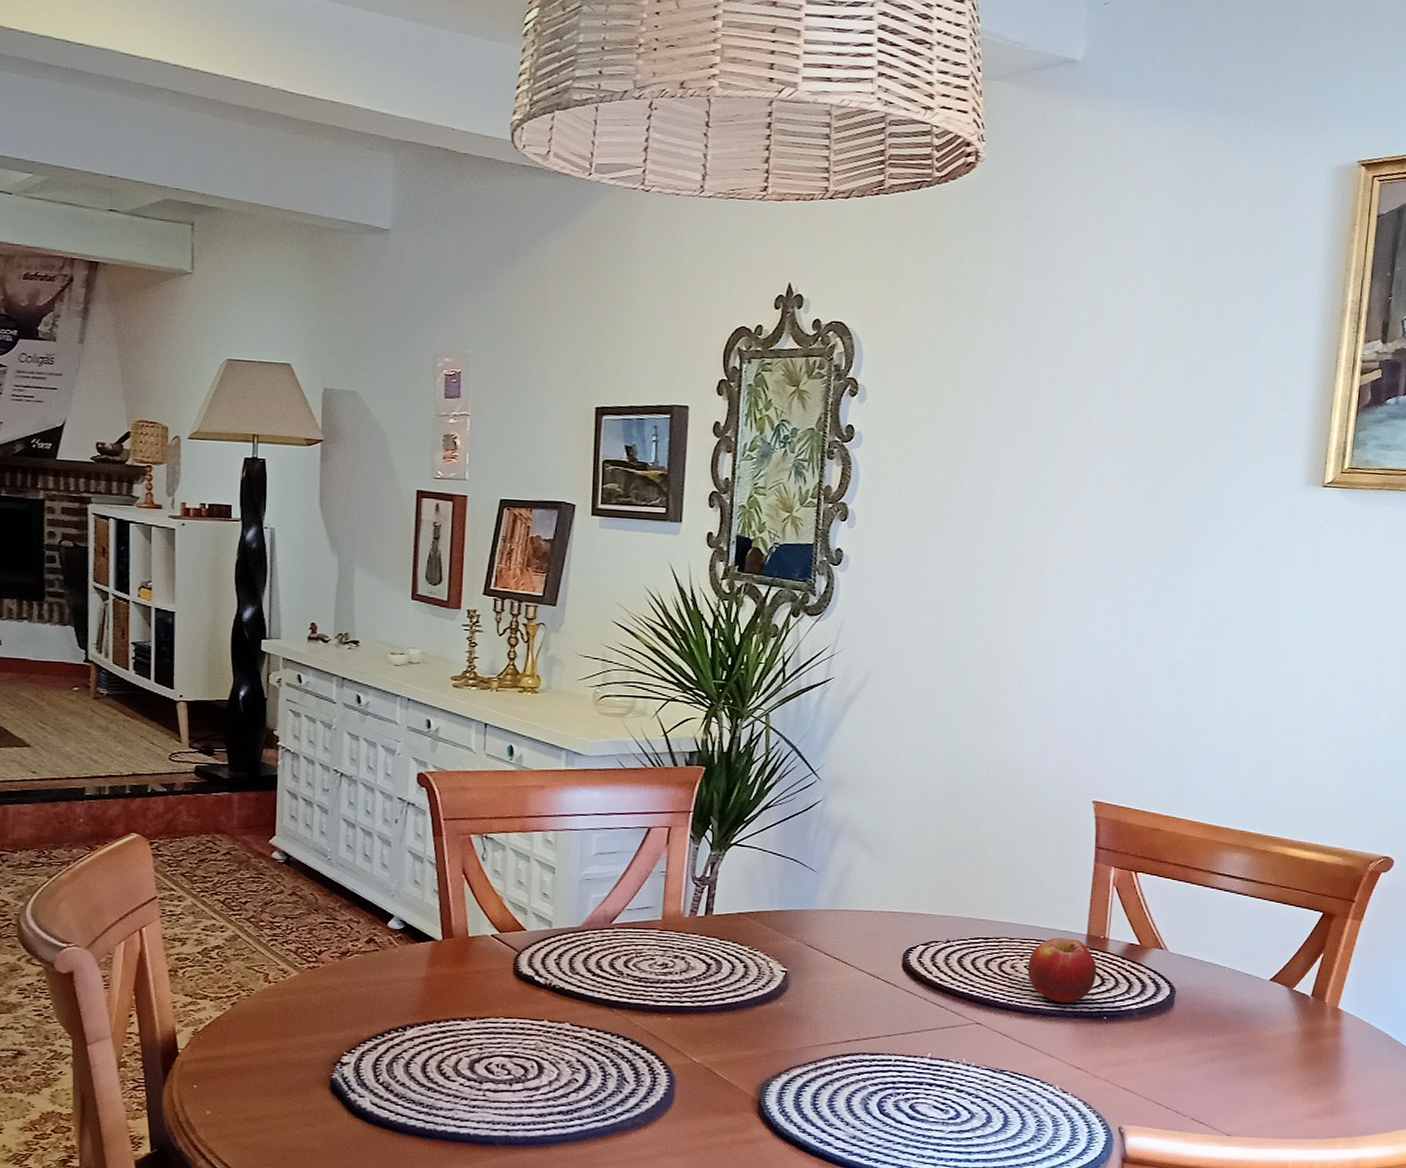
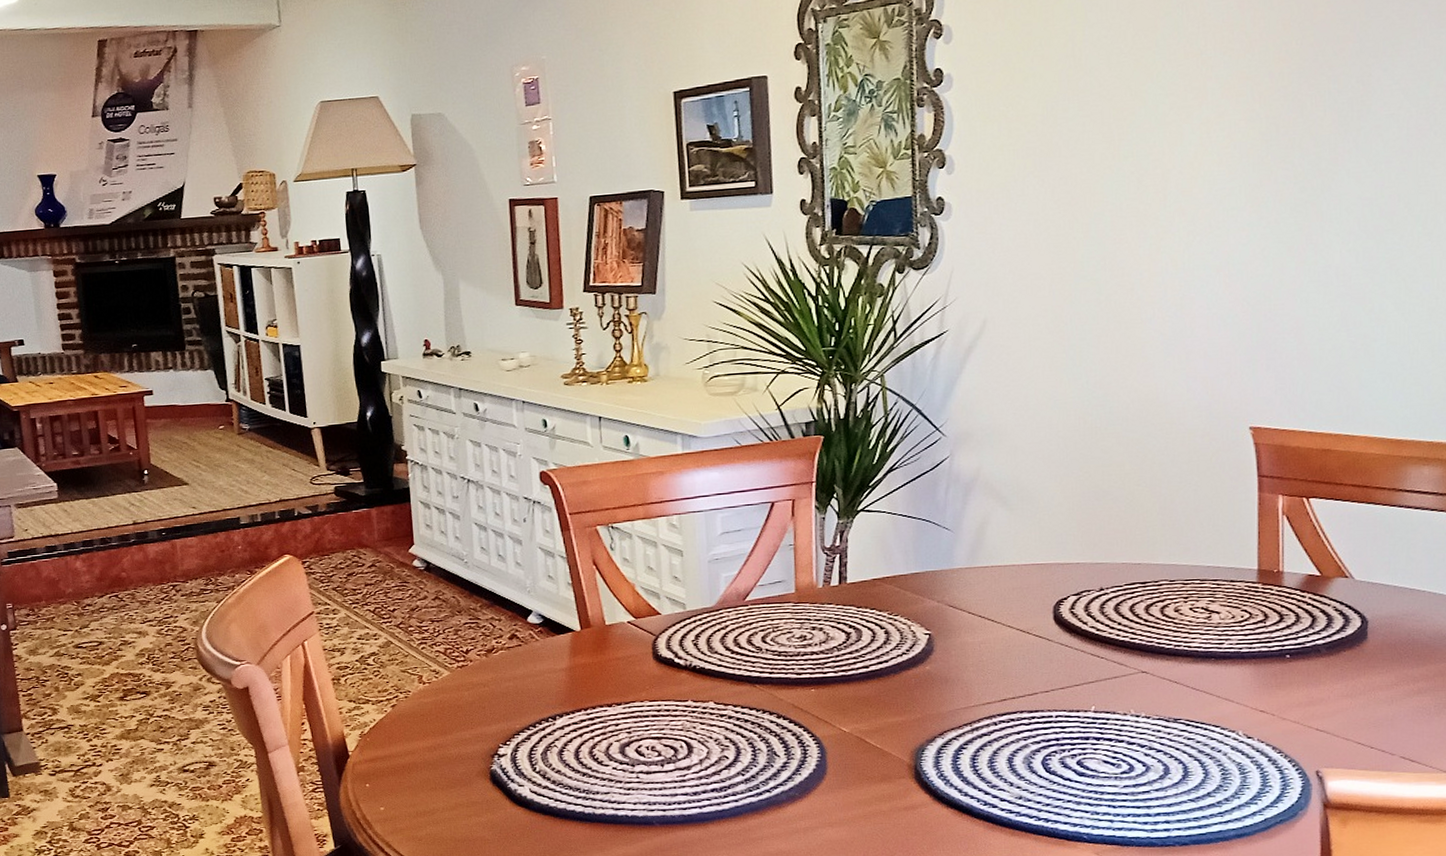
fruit: present [1027,937,1097,1003] -> none [1193,575,1274,644]

